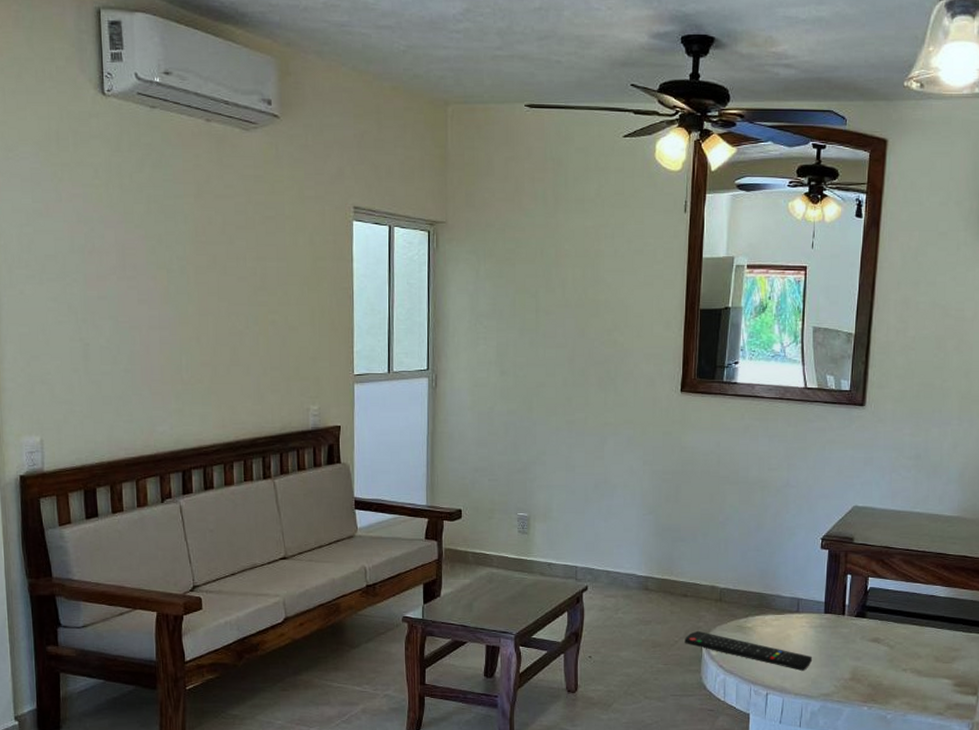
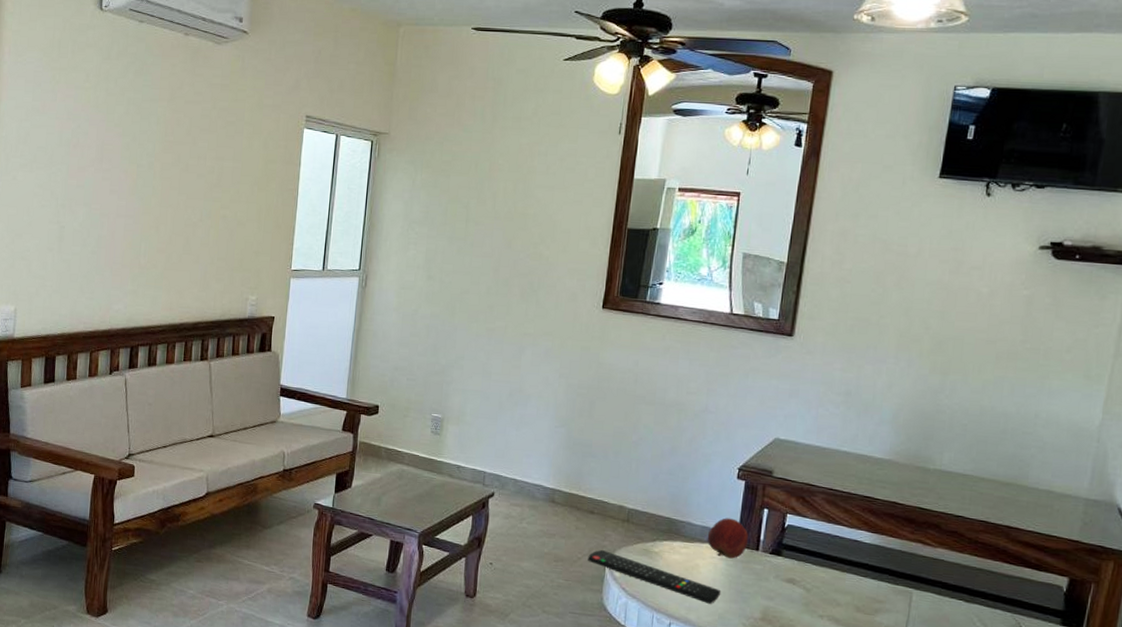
apple: none [796,587,835,625] -> present [707,518,749,559]

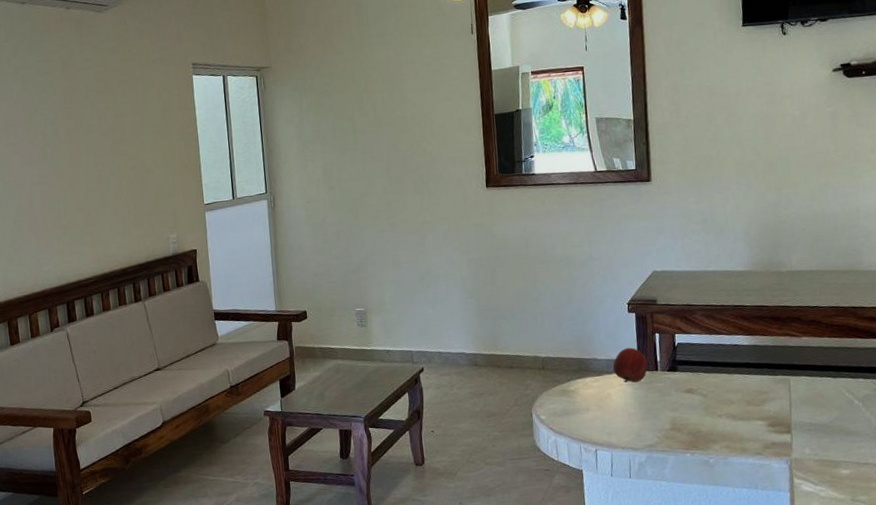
remote control: present [588,549,722,604] -> none [515,398,634,426]

